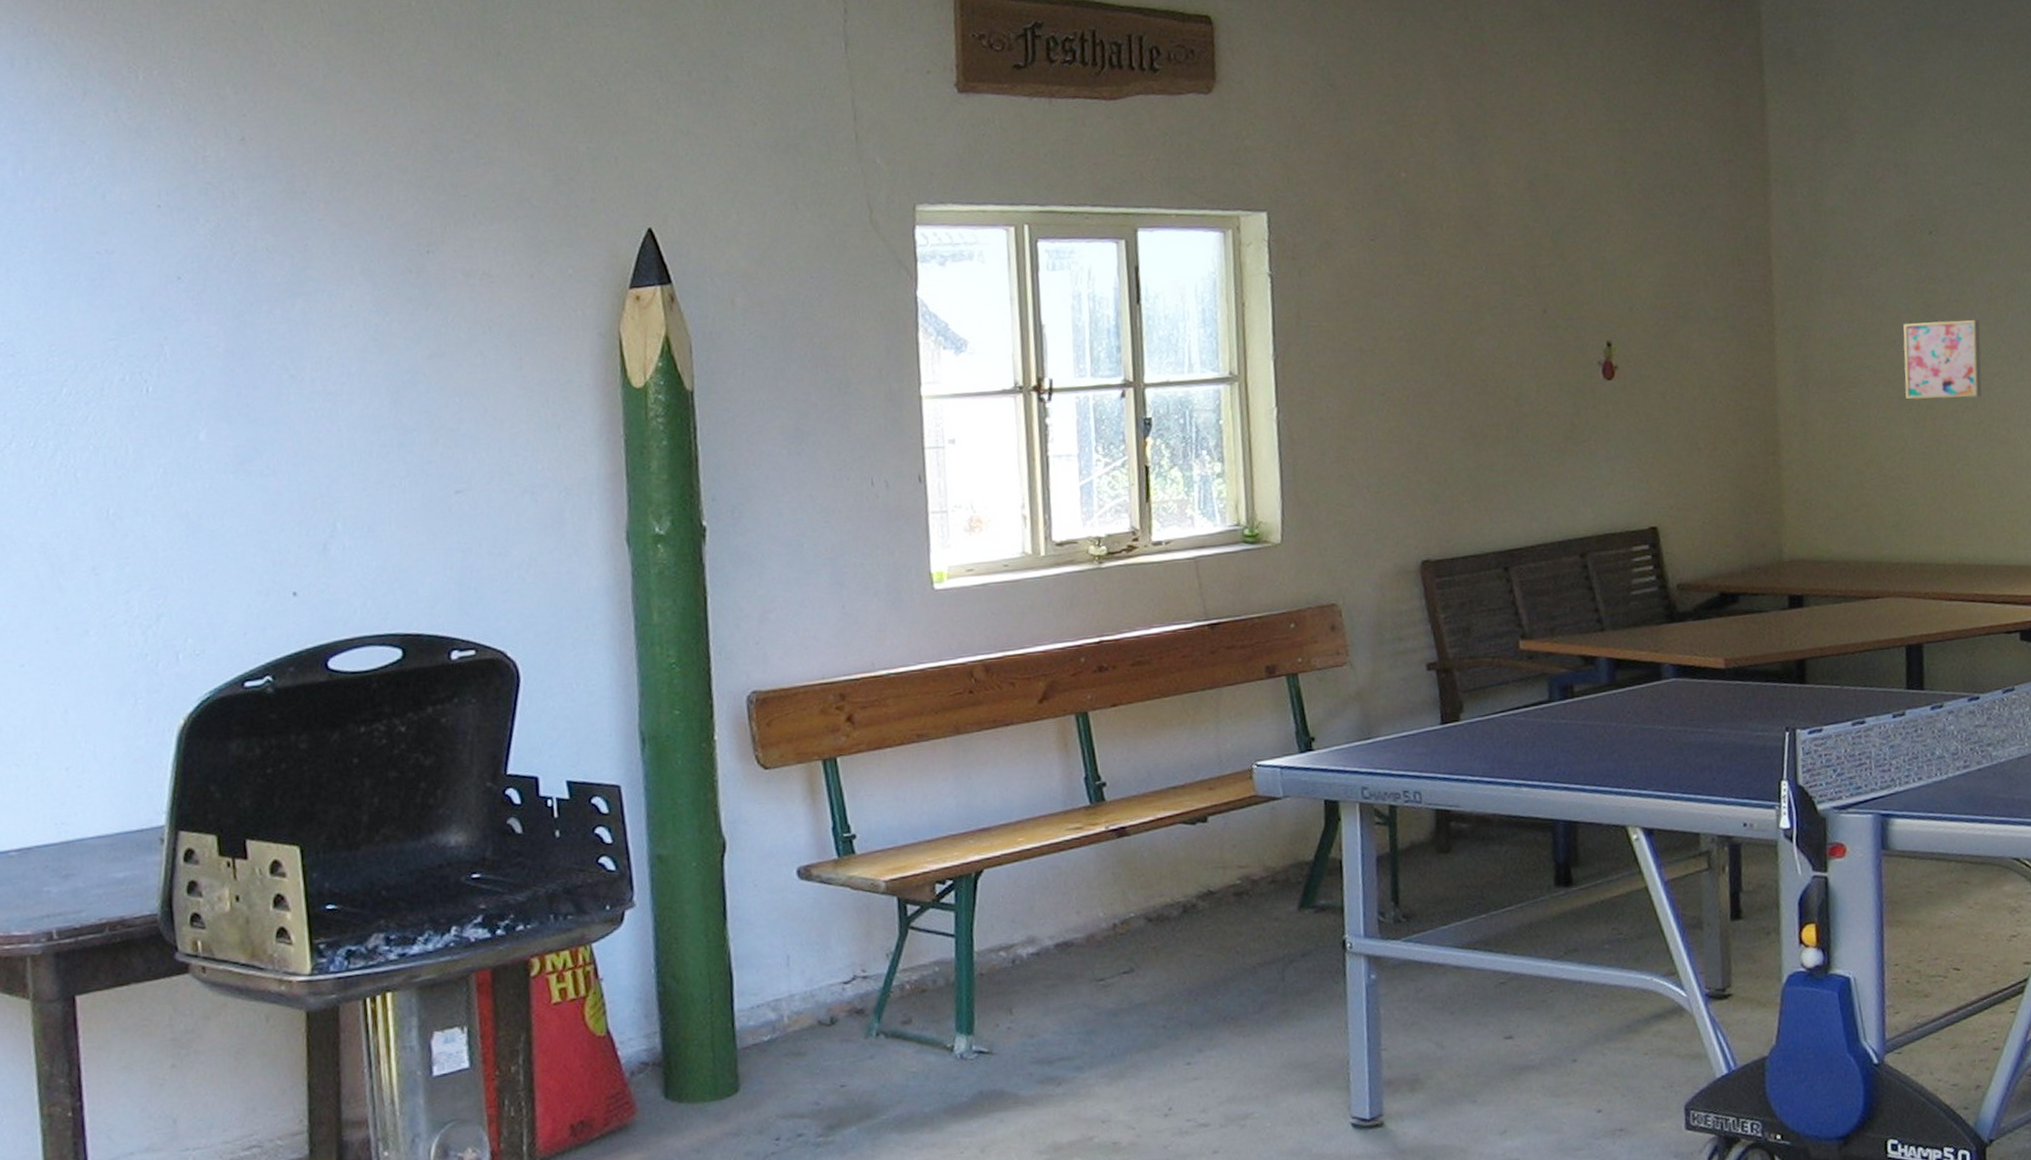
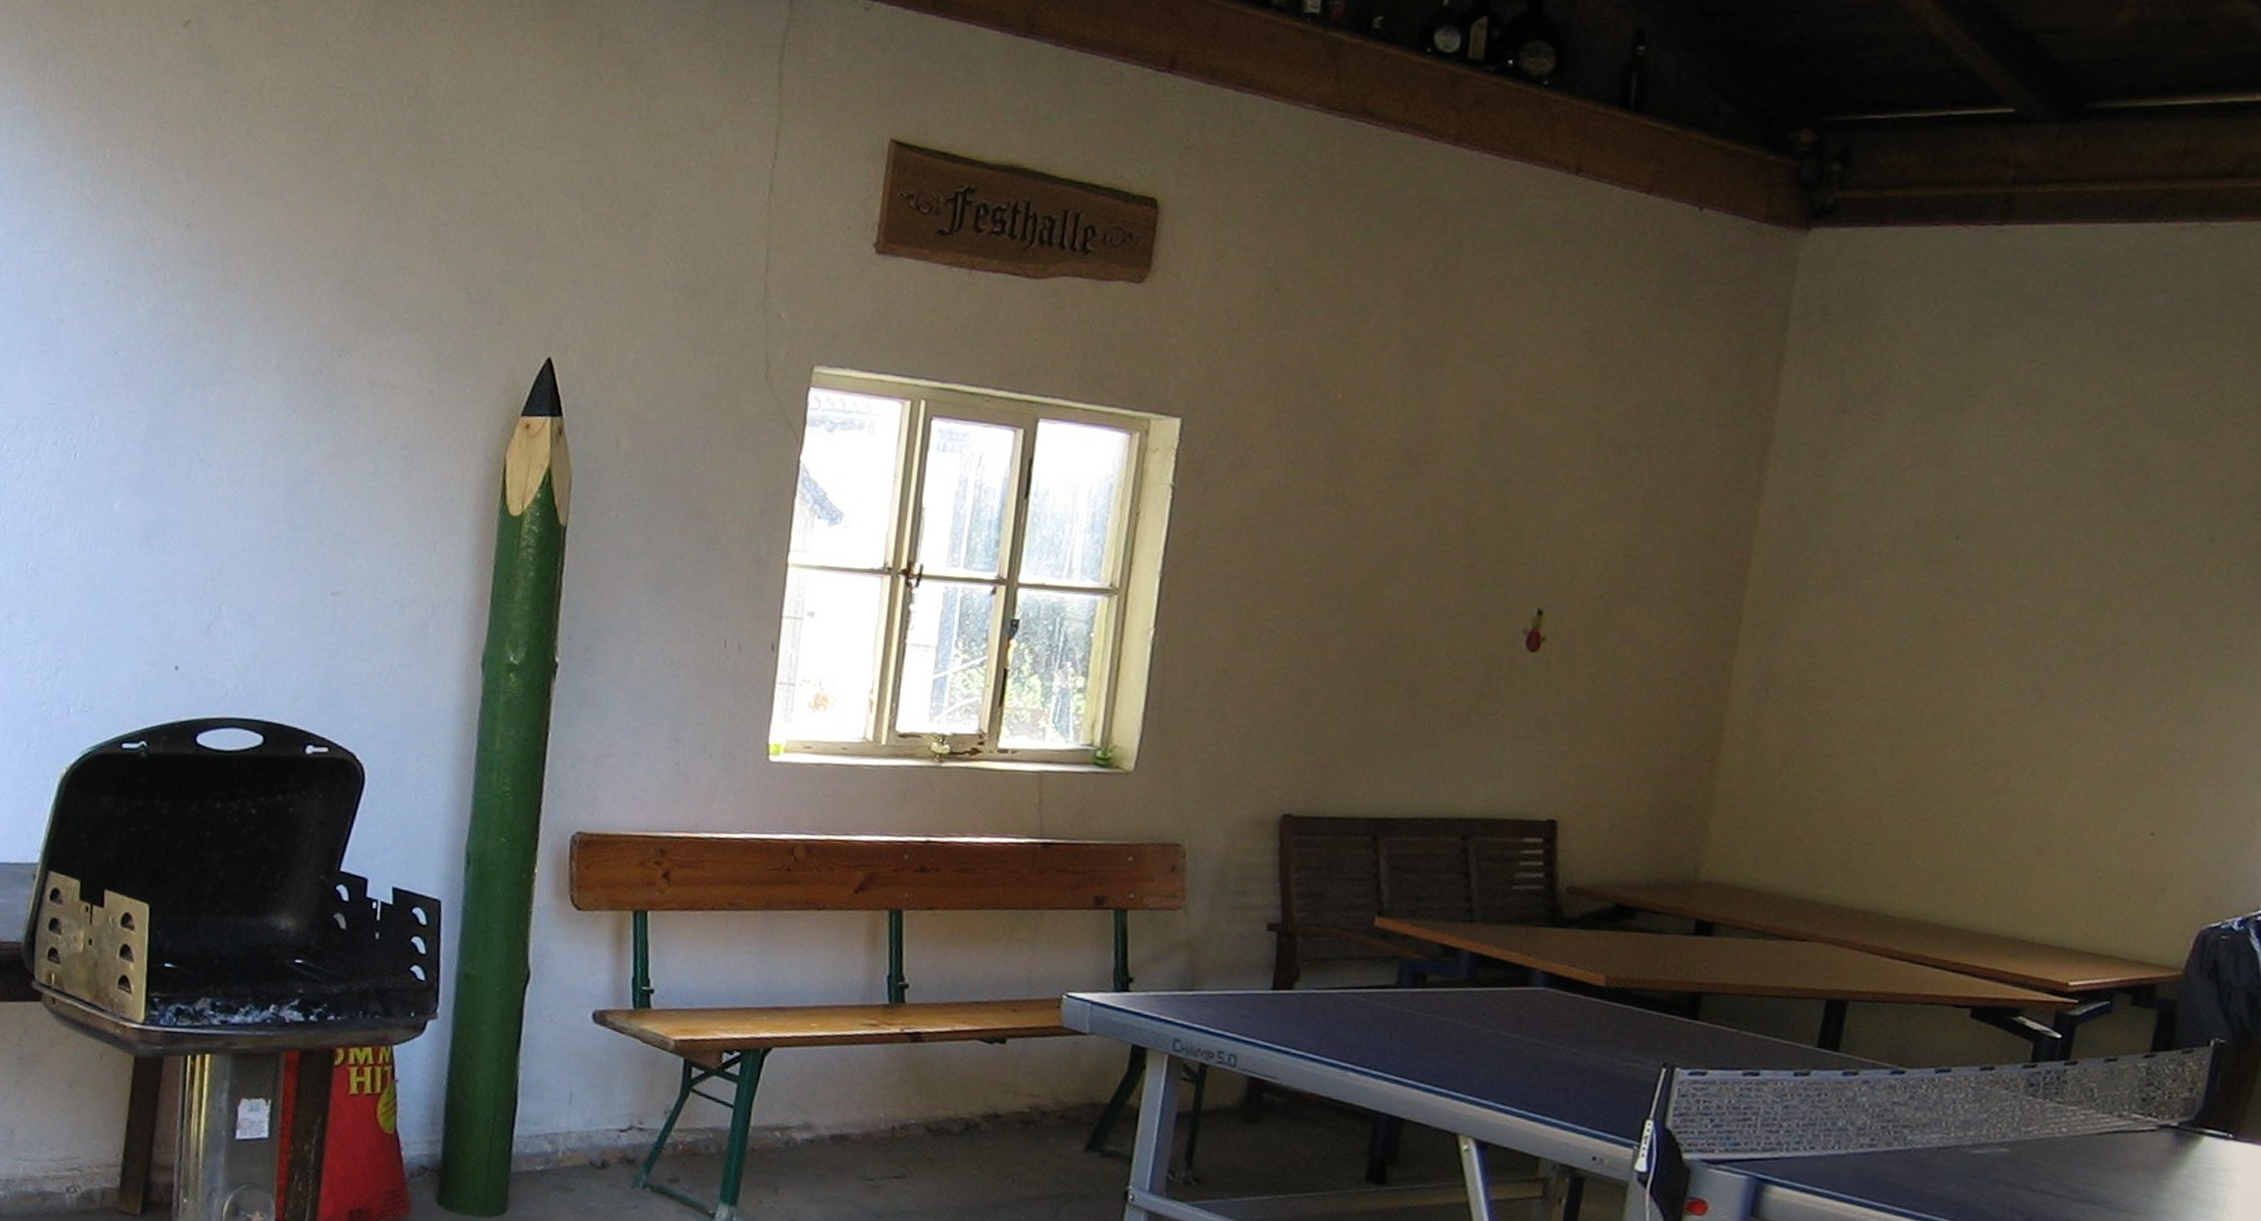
wall art: present [1903,319,1982,400] -> none [1885,637,1999,735]

